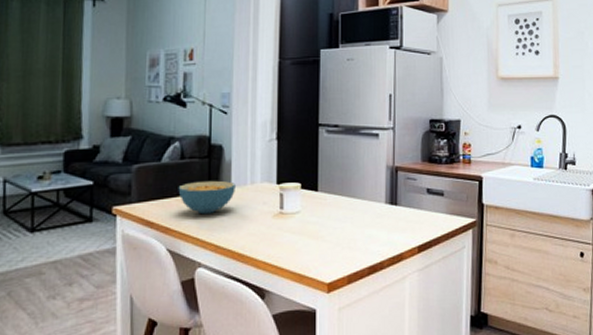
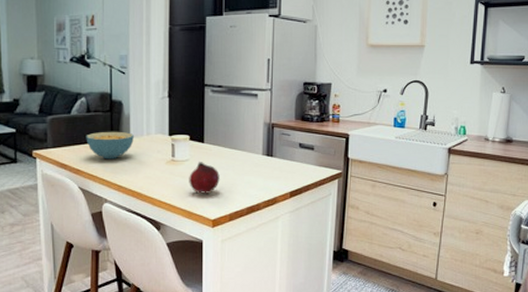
fruit: none [300,214,336,252] -> present [189,162,220,194]

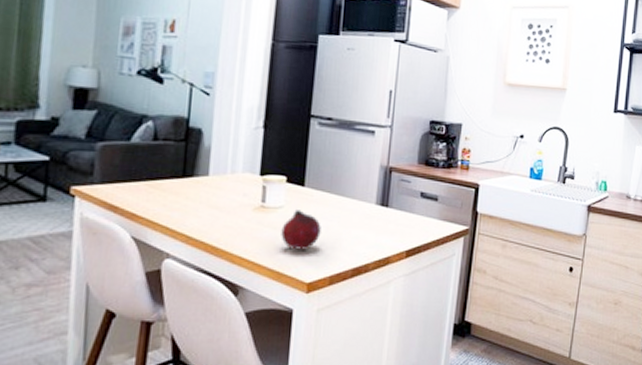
cereal bowl: present [86,131,134,160] -> none [148,166,214,202]

